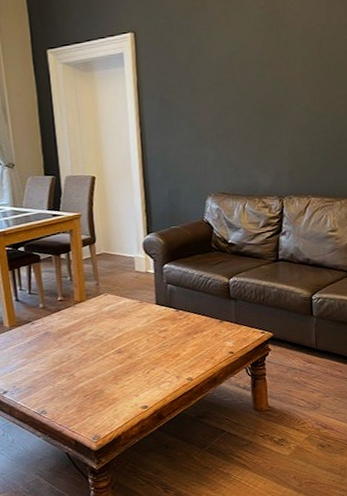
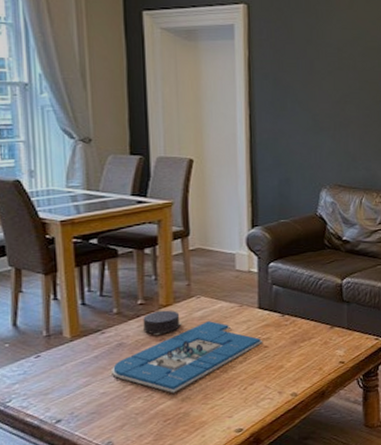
board game: none [41,315,162,374] -> present [112,321,263,393]
candle: none [63,305,94,326] -> present [143,310,182,335]

